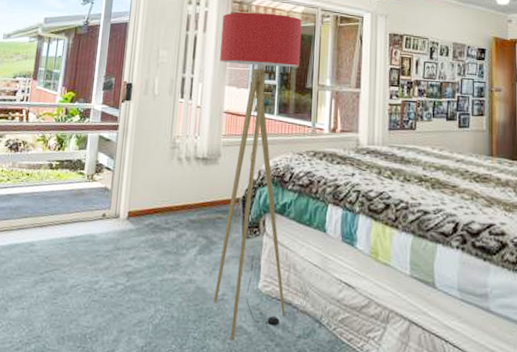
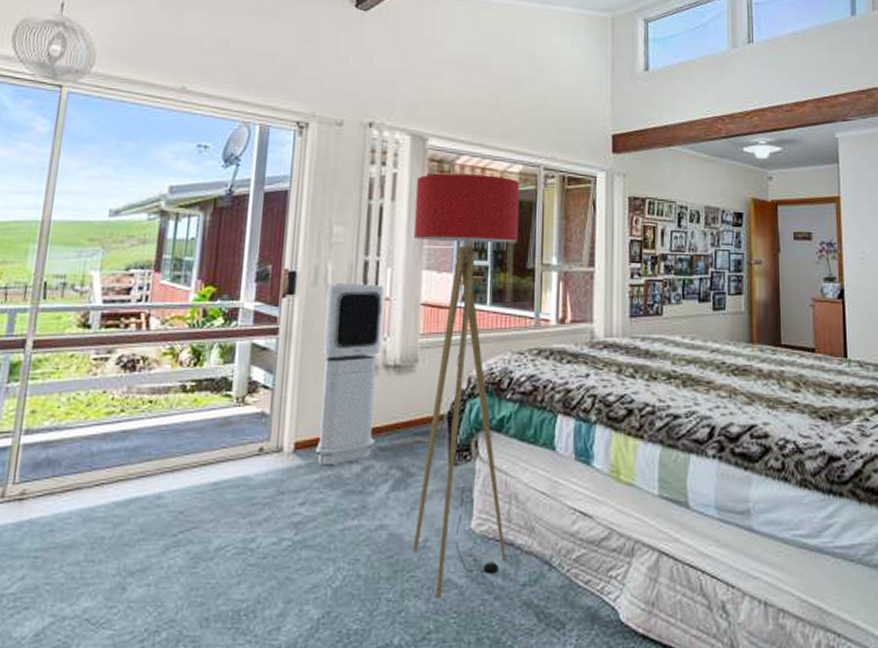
air purifier: none [143,93,196,231] -> present [316,283,384,466]

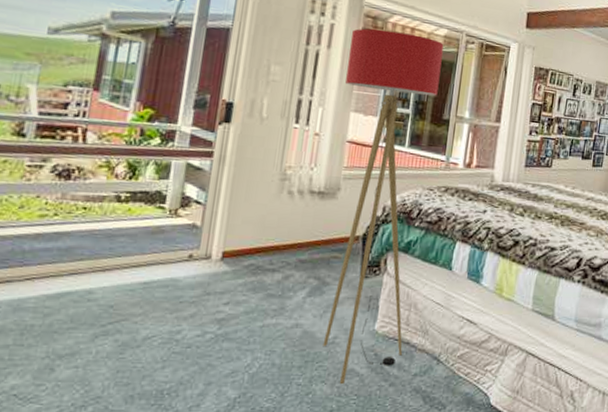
air purifier: present [316,283,384,466] -> none [242,116,315,273]

